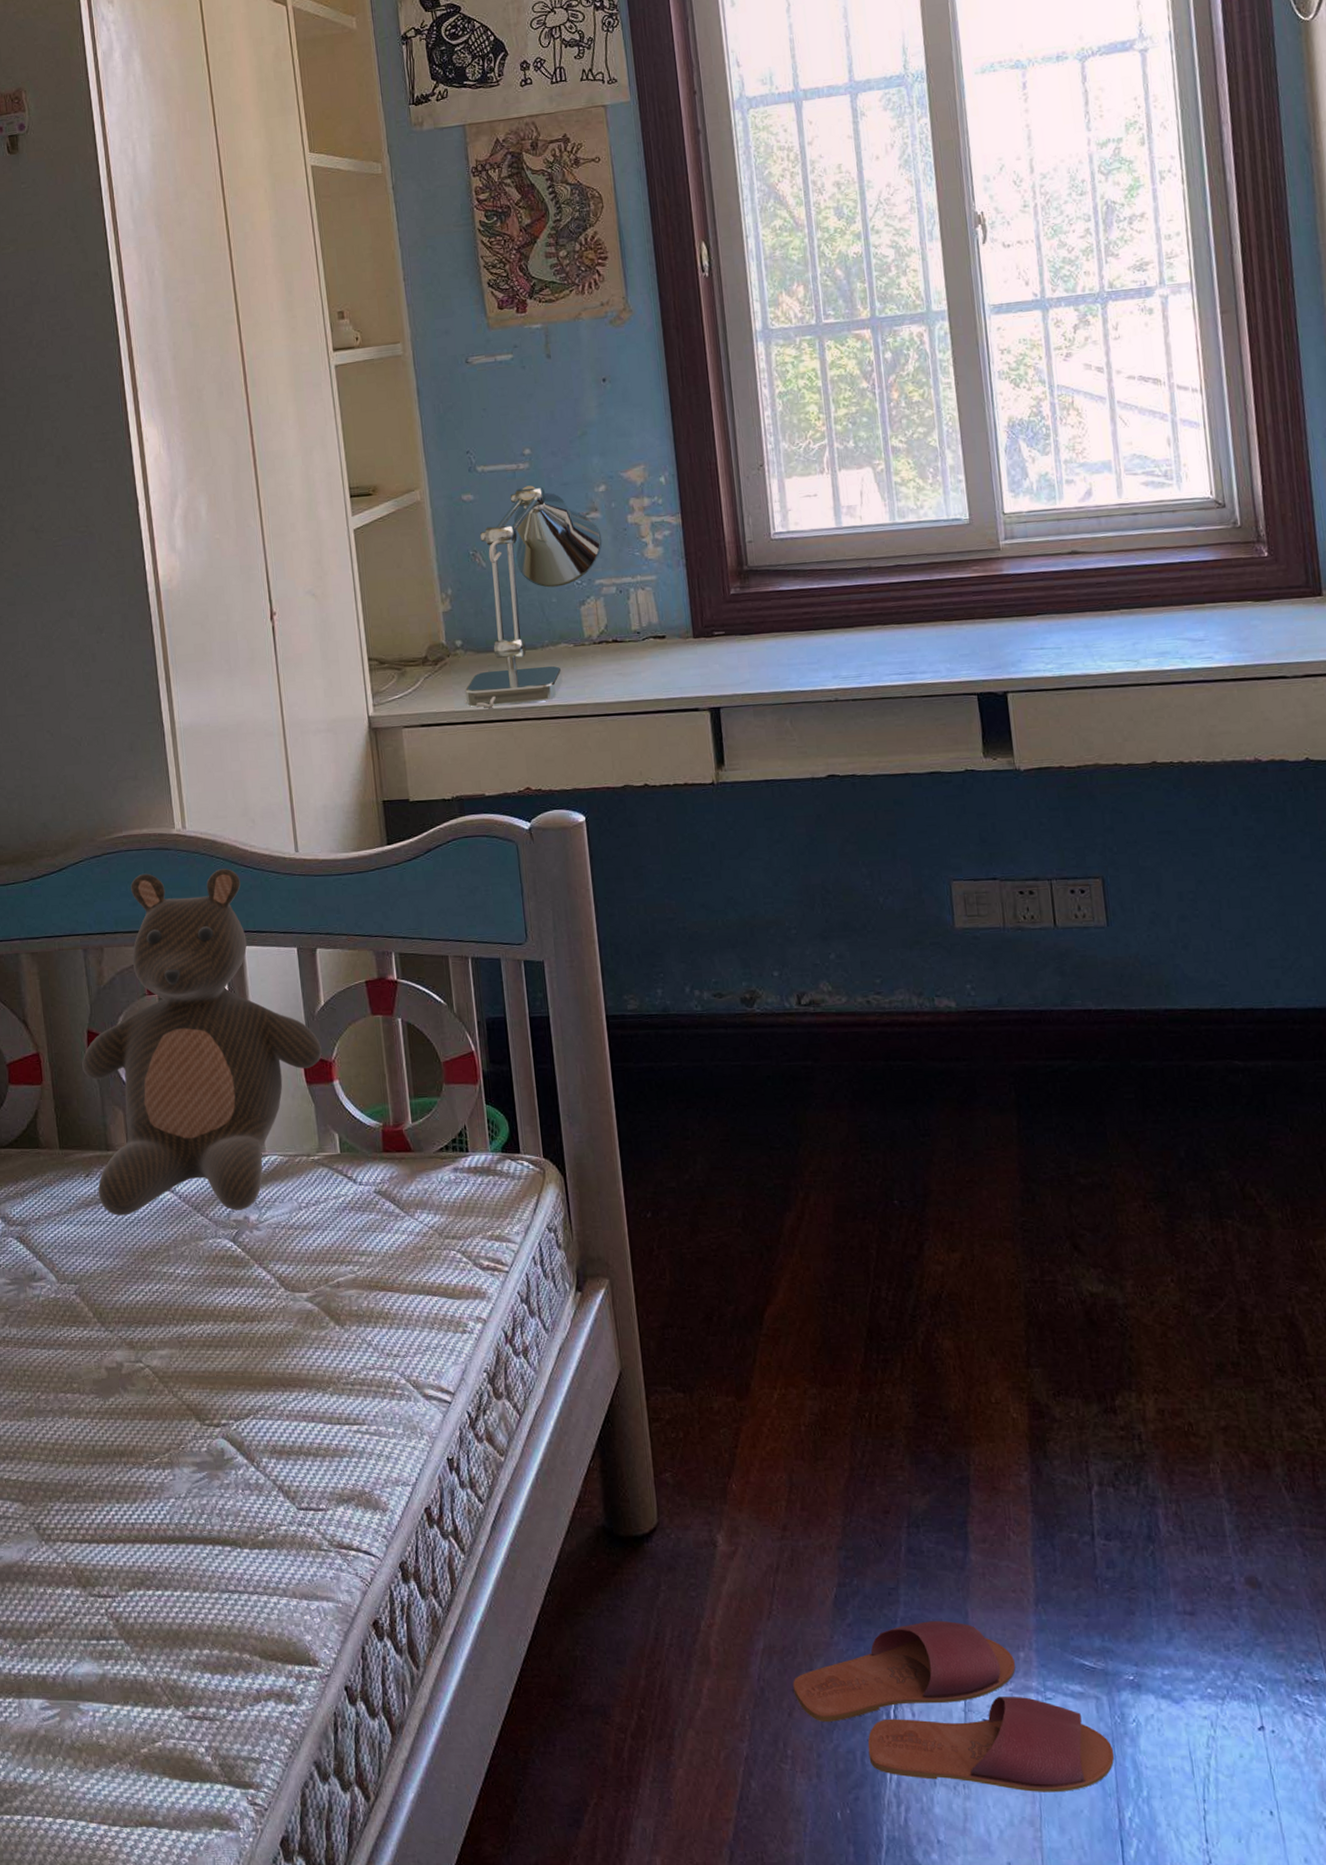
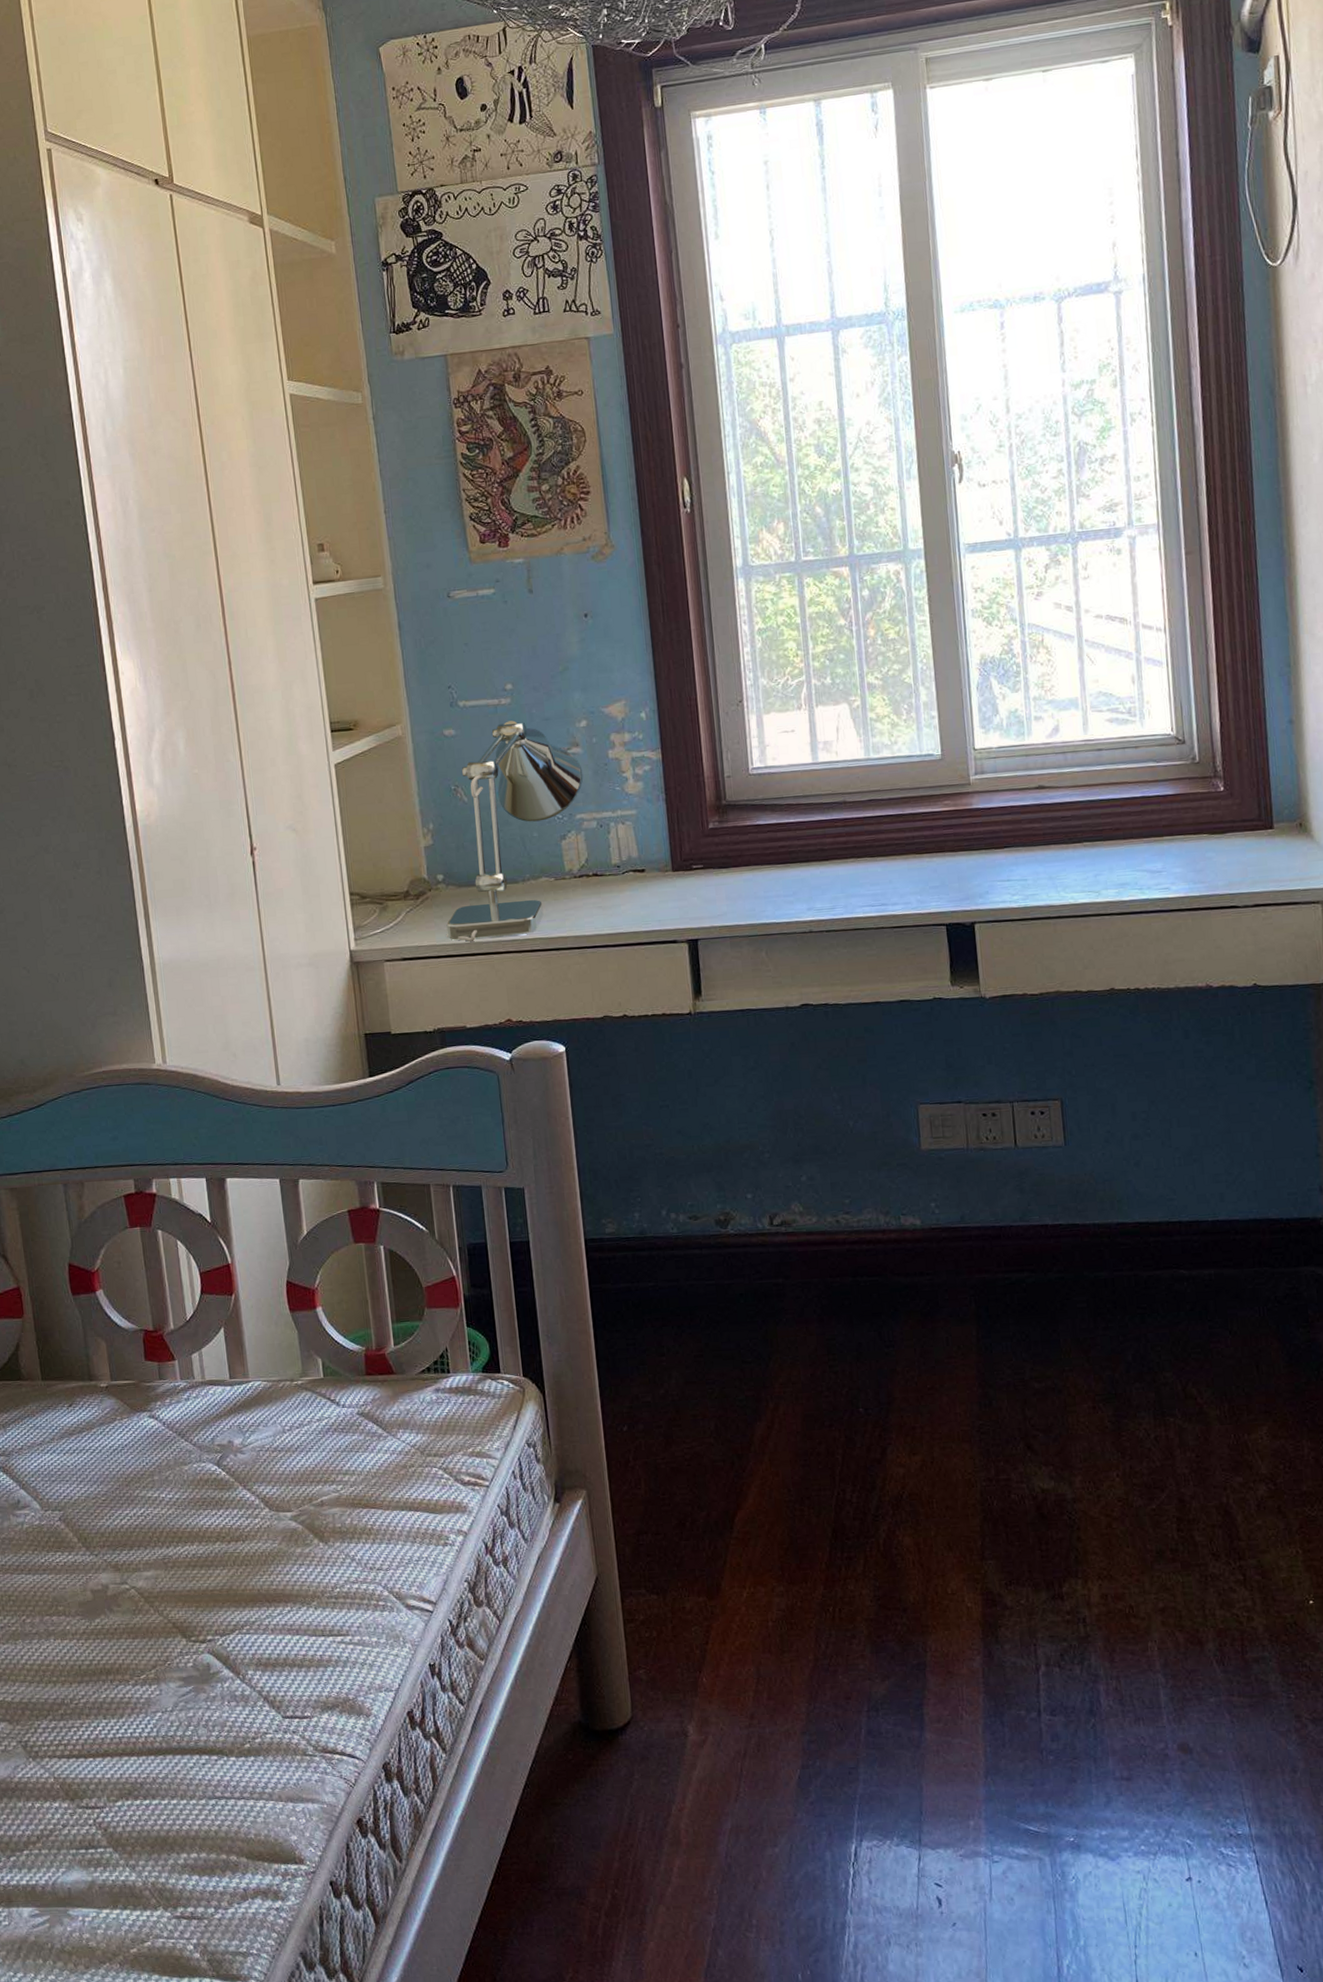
stuffed bear: present [82,868,322,1216] -> none [63,1102,305,1444]
slippers: present [793,1620,1115,1793] -> none [758,1795,1055,1947]

